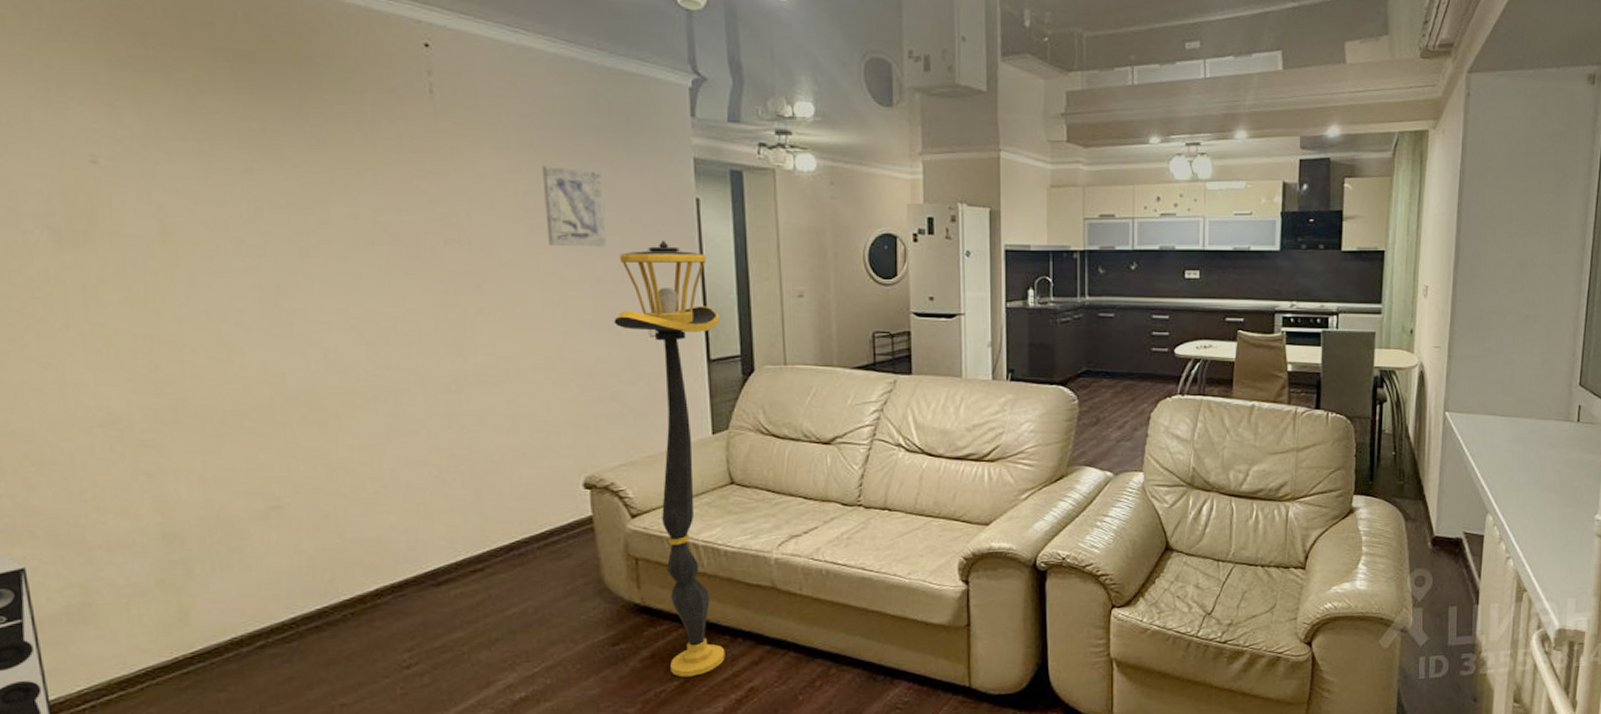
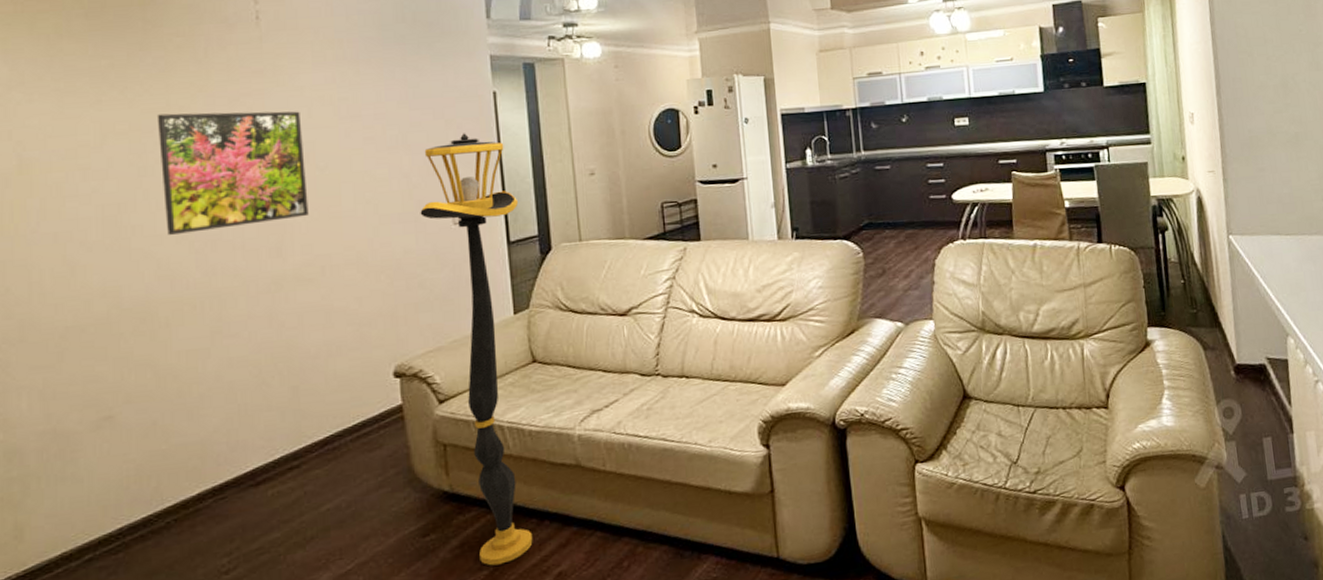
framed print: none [318,190,492,322] -> present [156,111,309,235]
wall art: present [542,166,607,247] -> none [354,74,413,147]

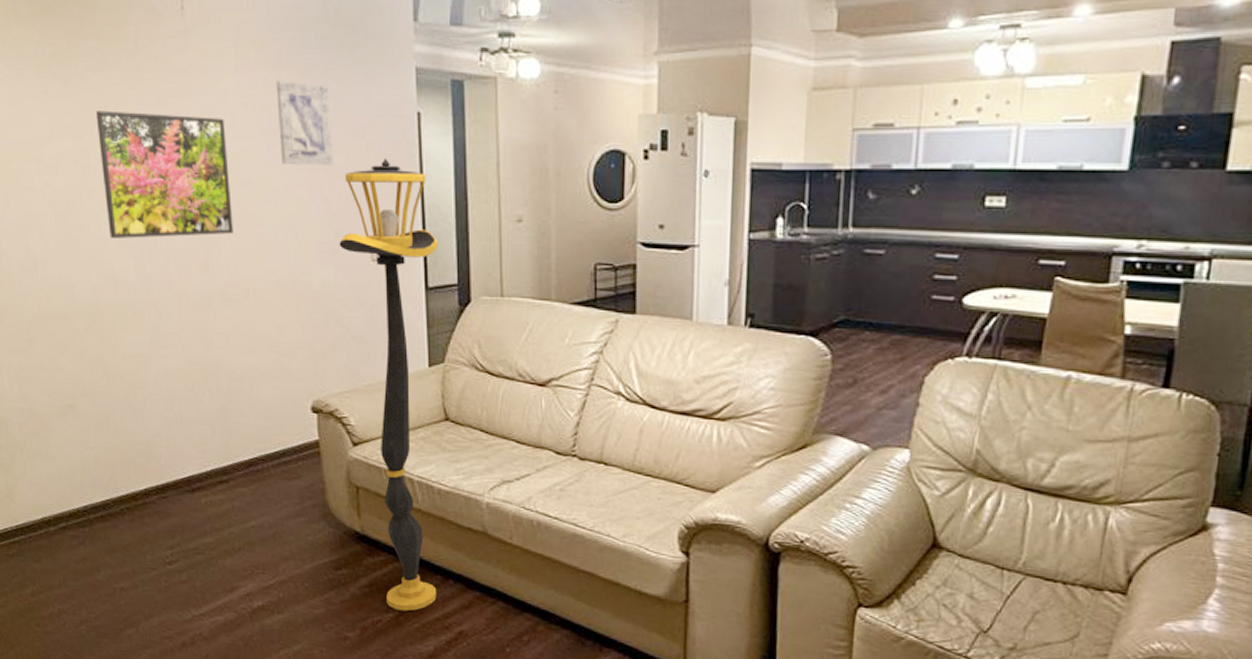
wall art: none [354,74,413,147] -> present [276,81,334,166]

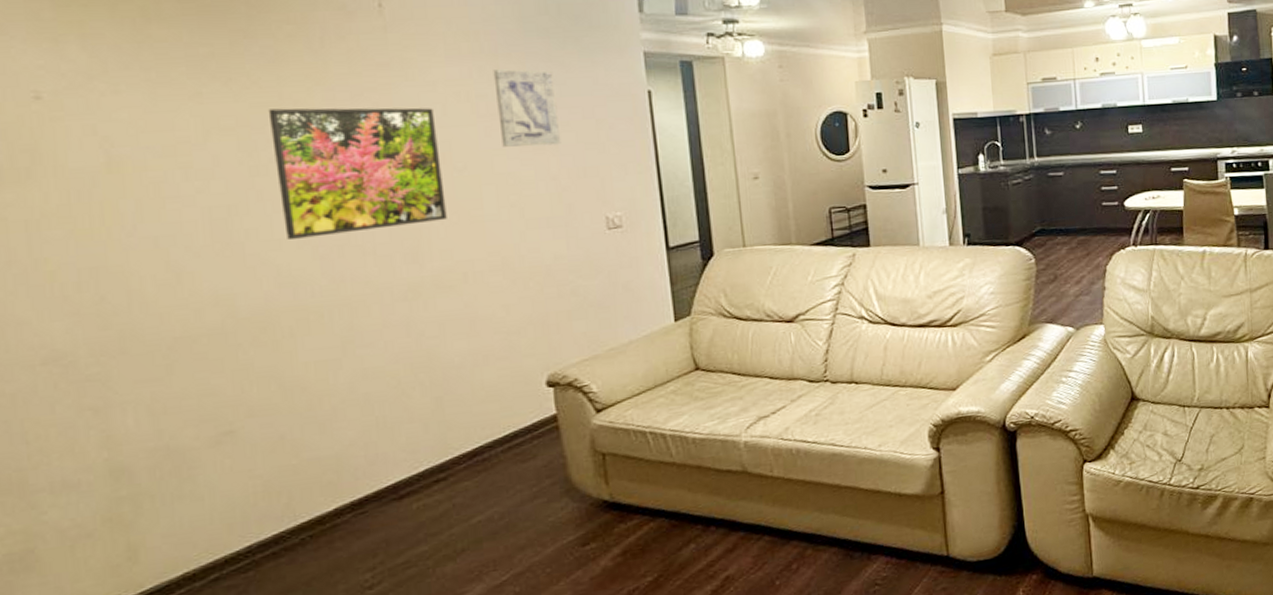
floor lamp: present [339,158,439,611] -> none [570,134,699,573]

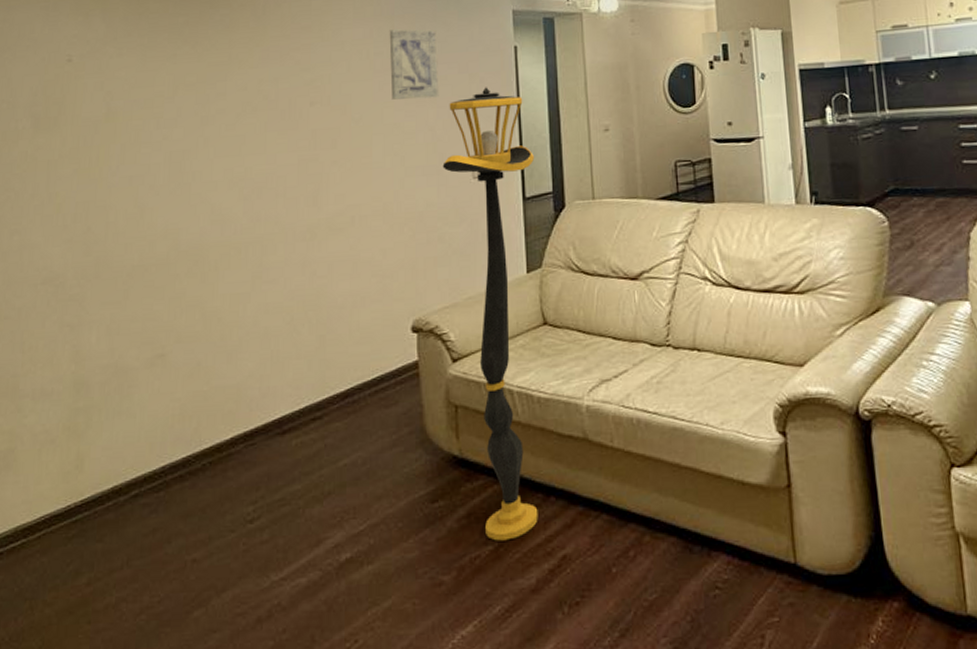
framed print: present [268,107,447,239] -> none [220,65,343,181]
floor lamp: none [570,134,699,573] -> present [442,87,538,541]

